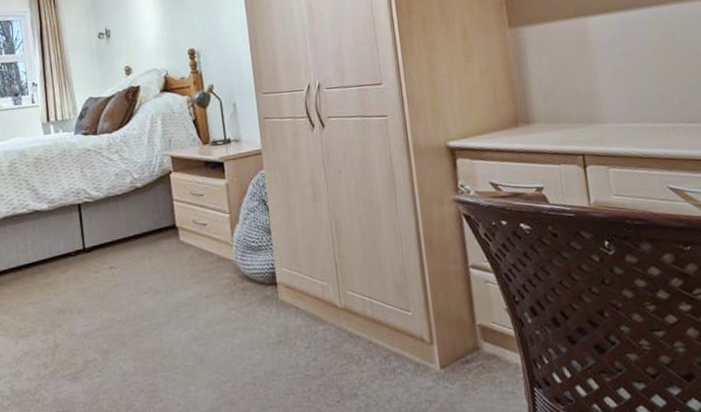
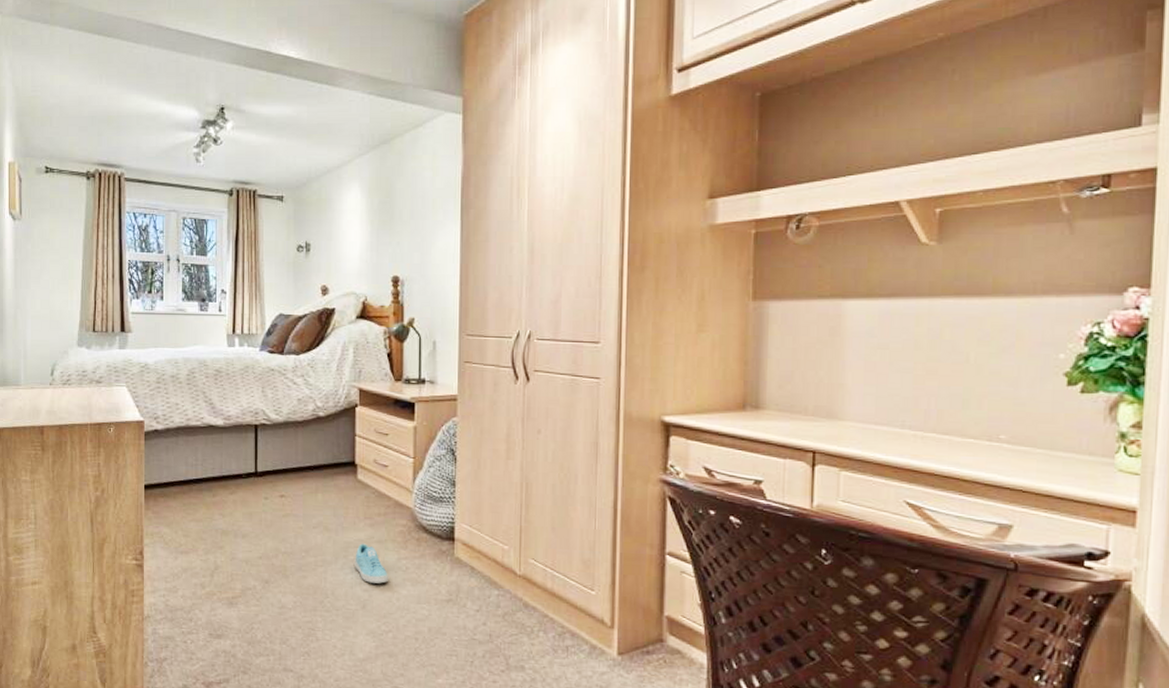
sneaker: none [187,300,222,338] -> present [355,543,389,584]

